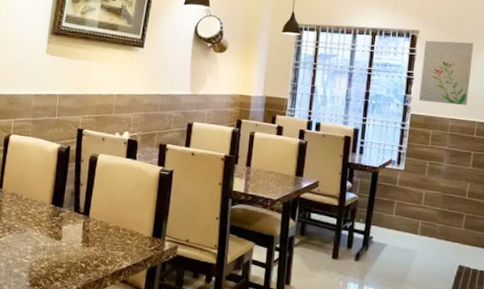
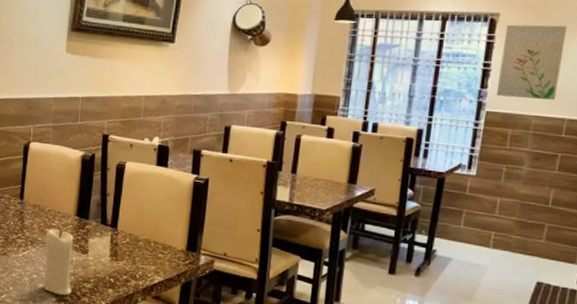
candle: none [17,216,48,281] -> present [42,228,73,296]

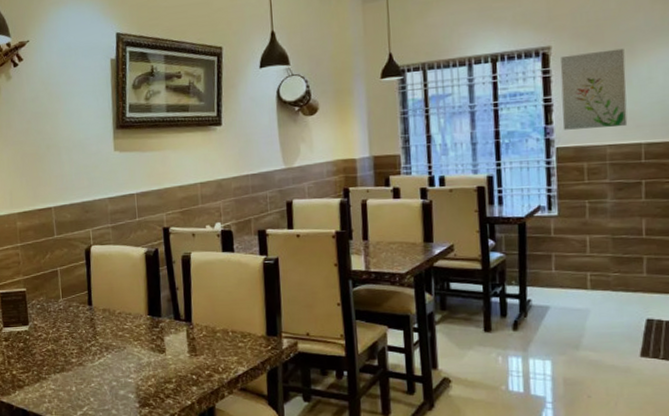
candle: present [42,228,73,296] -> none [119,330,155,400]

